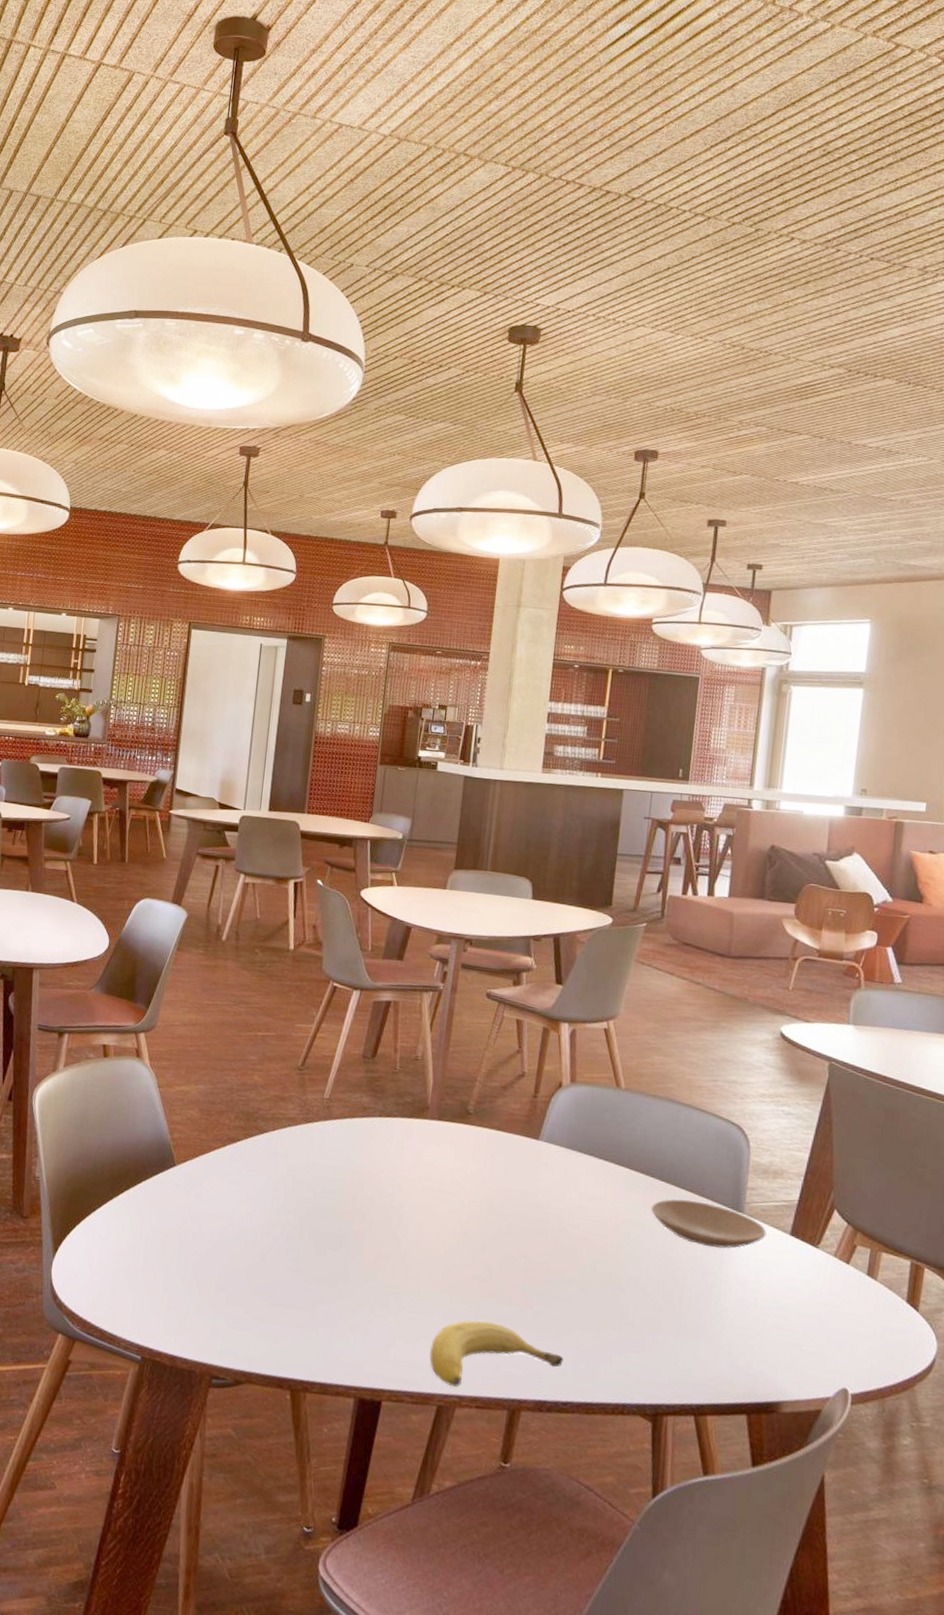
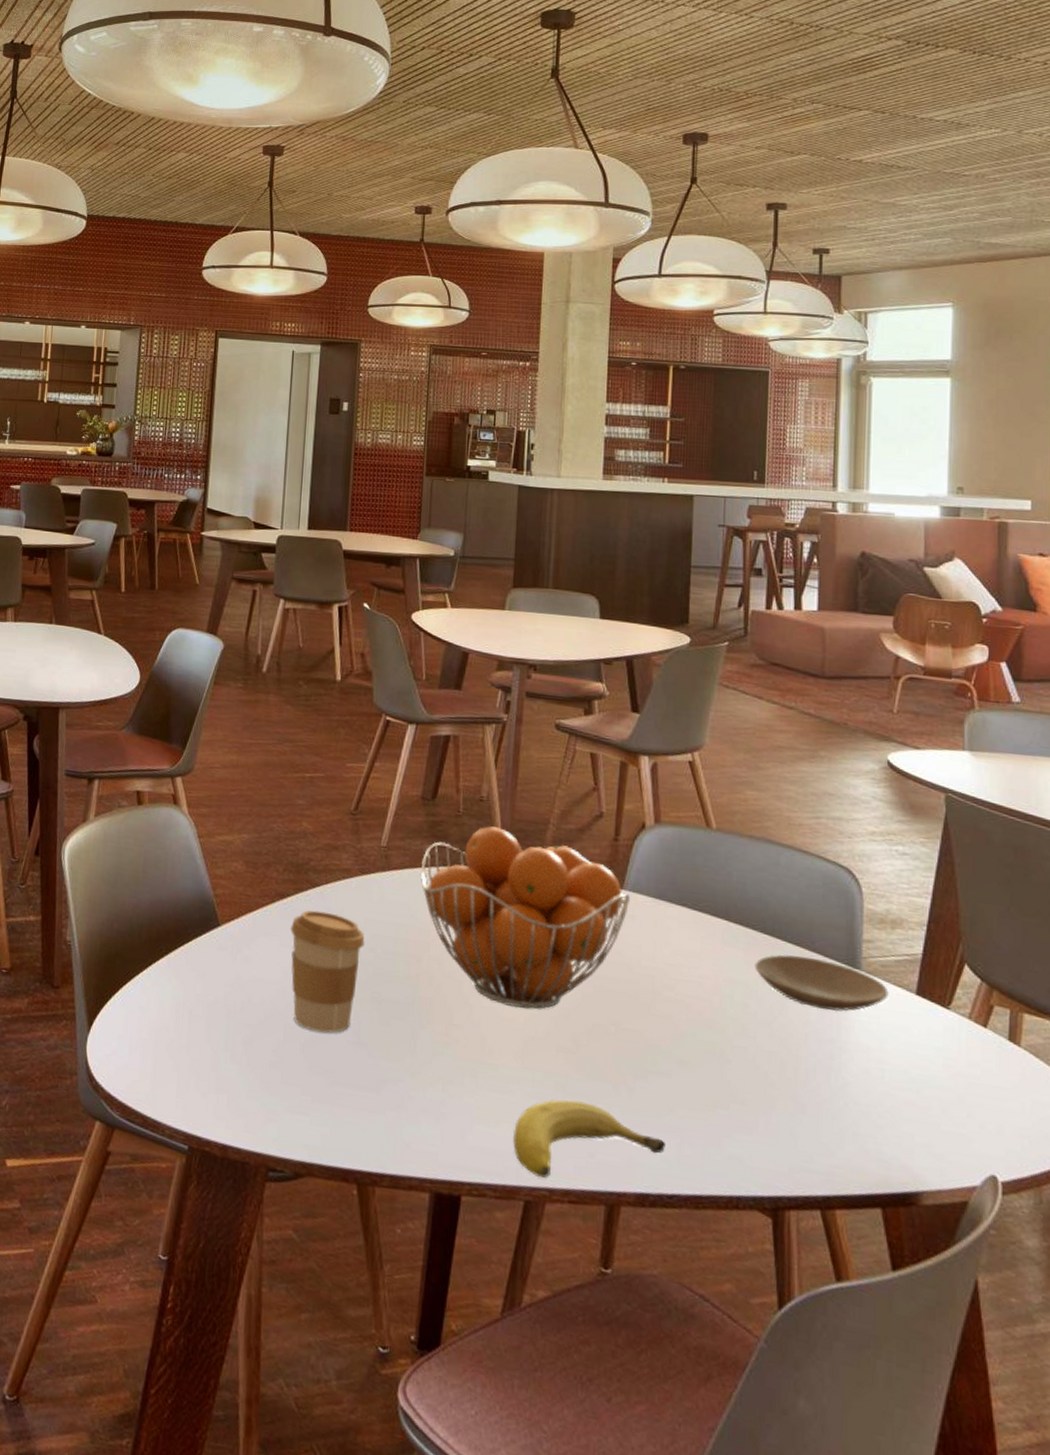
coffee cup: none [239,1153,306,1261] -> present [290,910,365,1033]
fruit basket: none [358,1082,545,1243] -> present [421,826,631,1009]

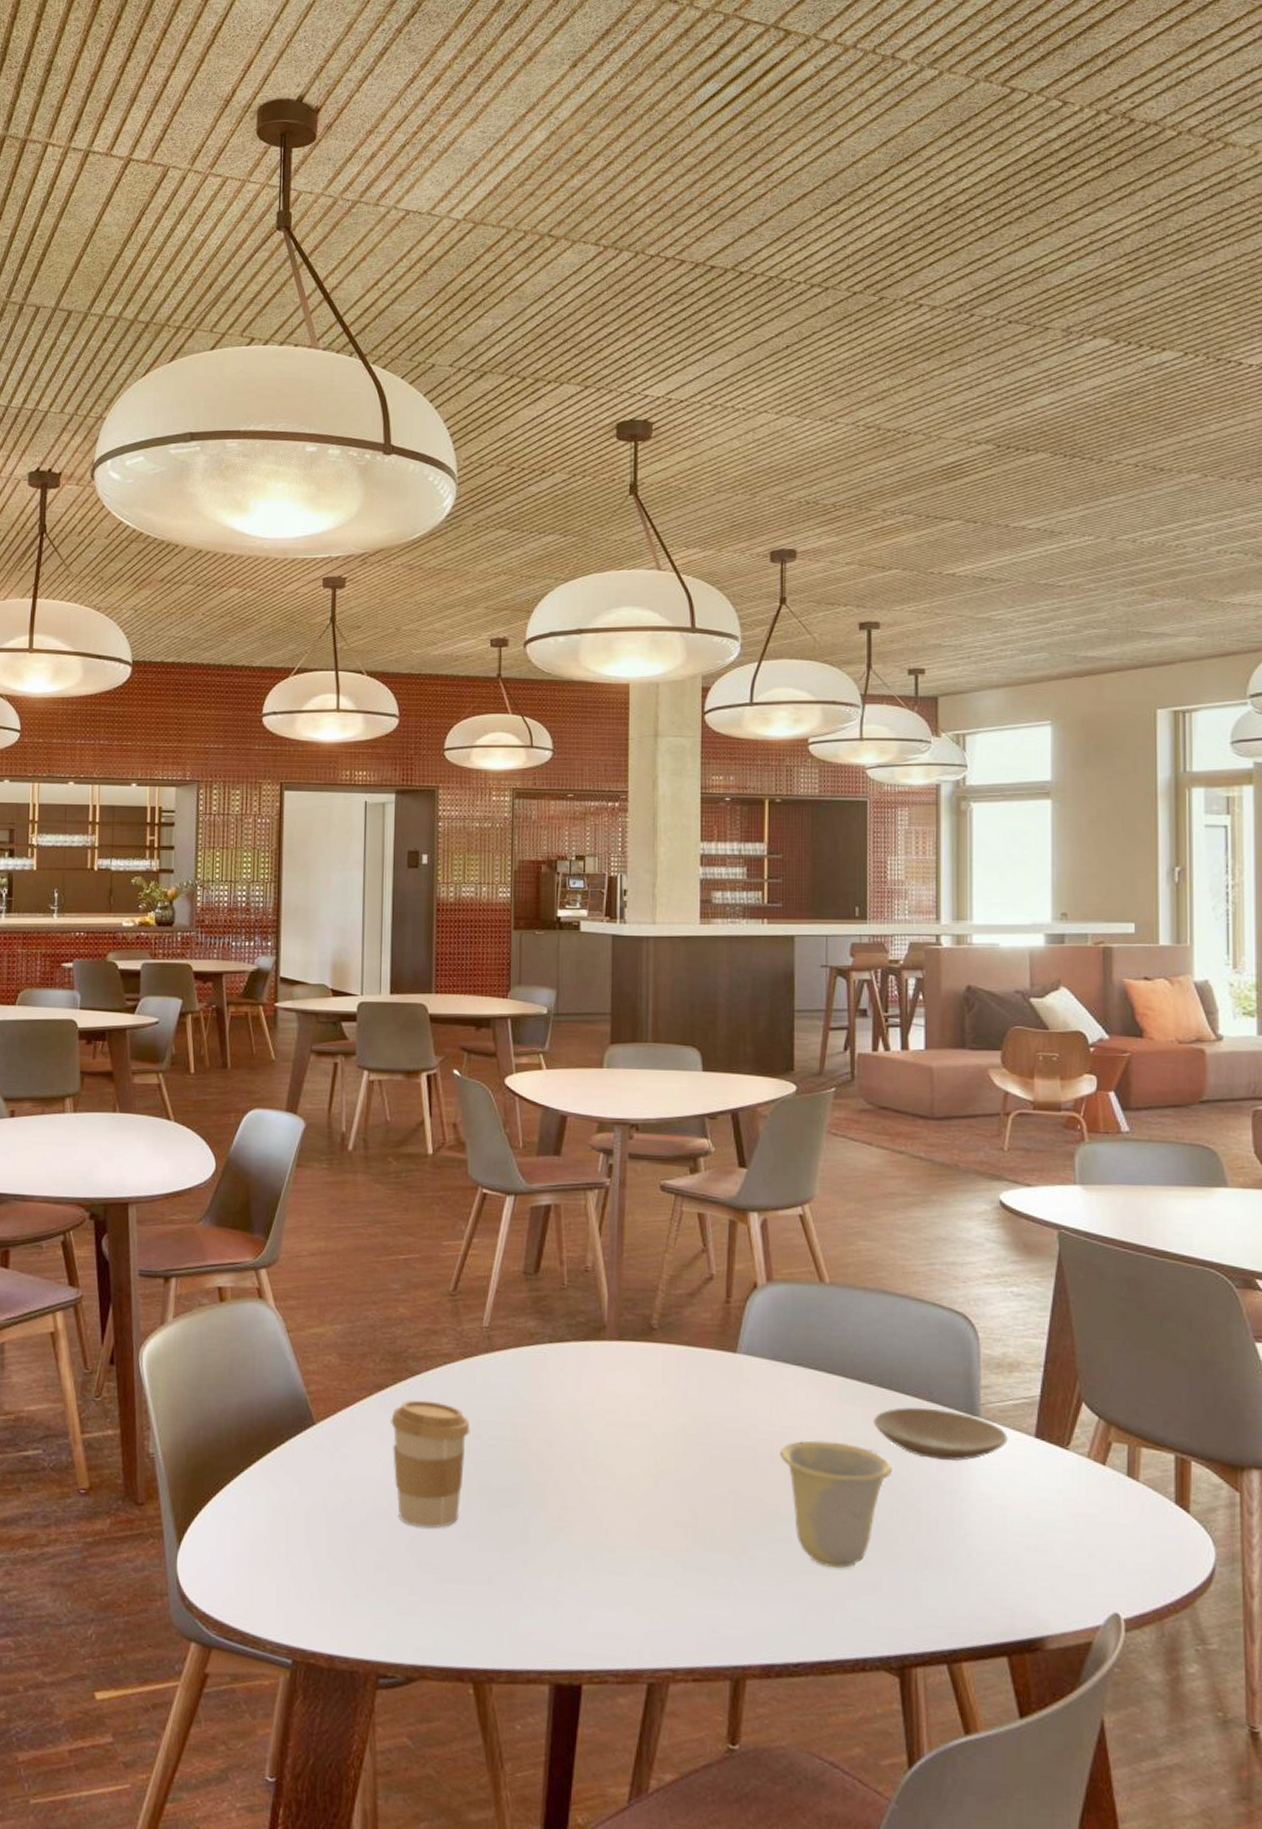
fruit basket: present [421,826,631,1009] -> none [526,1297,745,1485]
fruit: present [513,1099,665,1178] -> none [633,1575,789,1658]
cup: none [661,979,773,1107] -> present [780,1440,893,1568]

